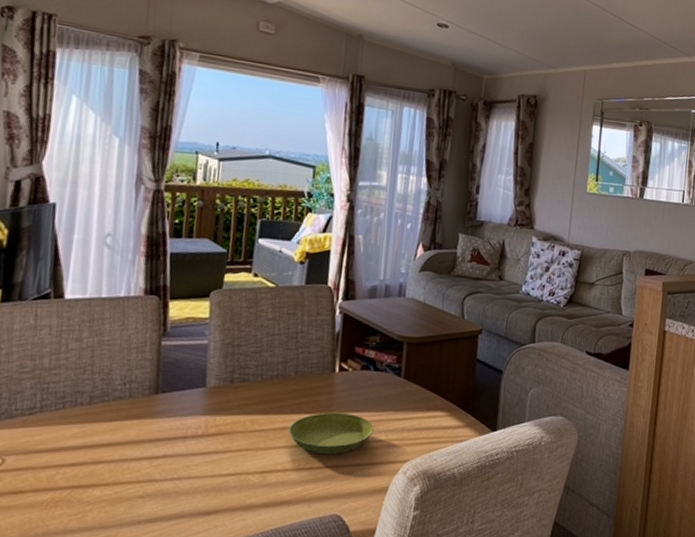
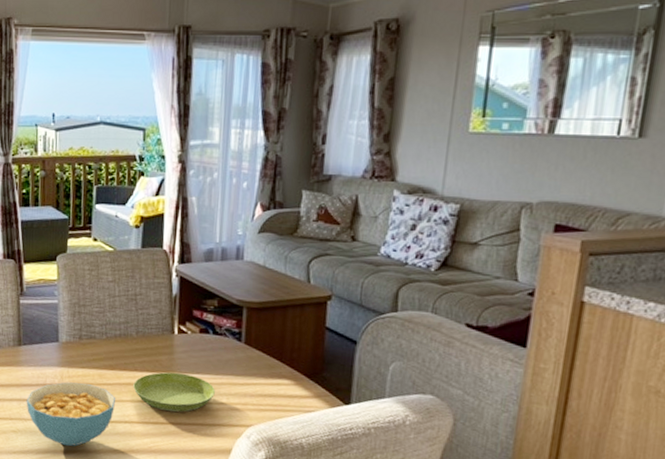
cereal bowl: none [159,431,268,507] -> present [26,382,115,447]

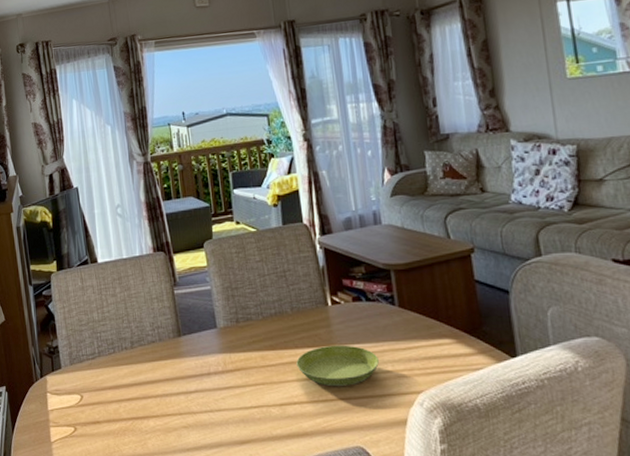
cereal bowl: present [26,382,115,447] -> none [193,367,282,437]

